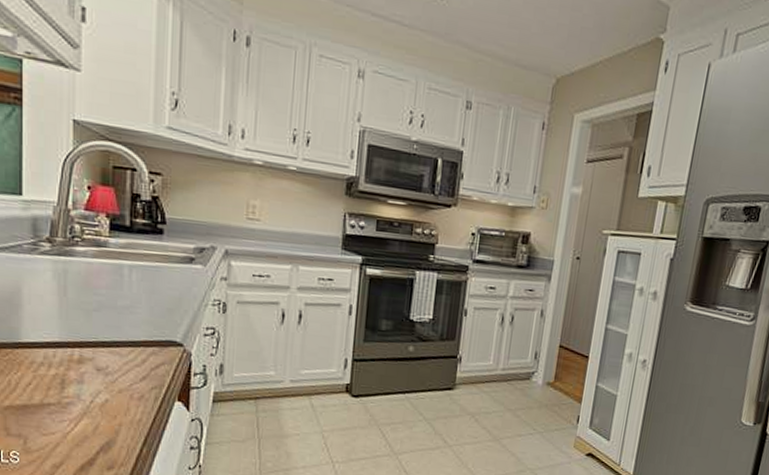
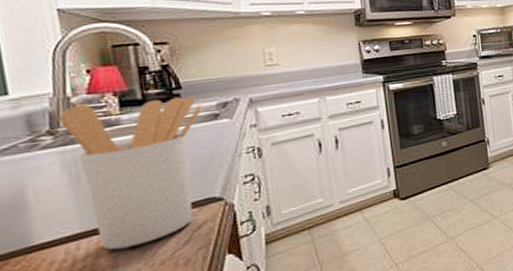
utensil holder: none [59,218,181,368] -> present [60,95,202,250]

